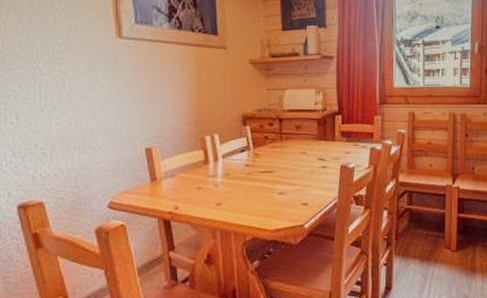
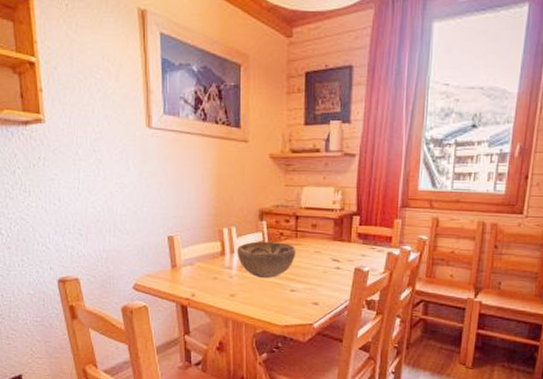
decorative bowl: none [221,146,282,184] -> present [237,241,296,279]

